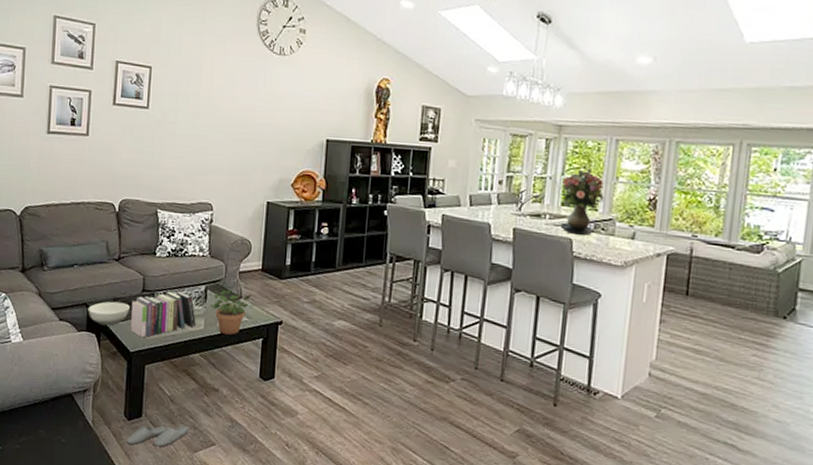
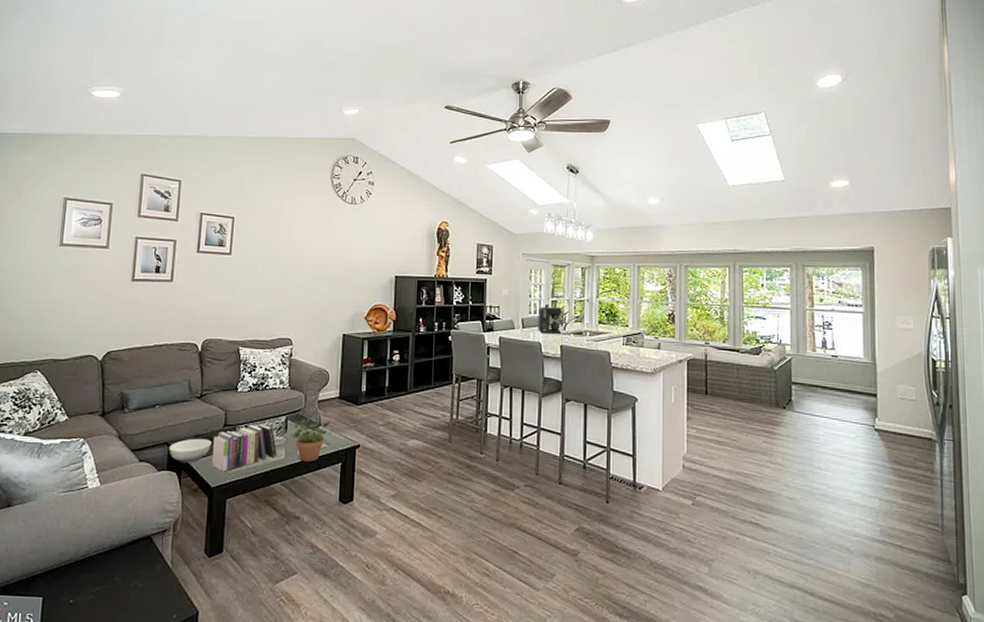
slippers: present [126,425,189,447] -> none [206,557,270,583]
coffee maker: none [488,182,519,215] -> present [538,306,563,334]
bouquet: present [560,168,604,236] -> none [597,291,632,348]

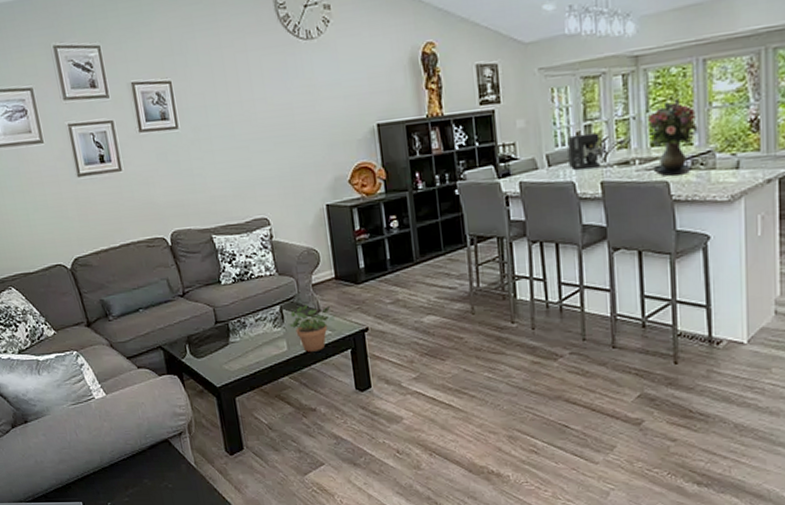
bowl: present [169,438,211,464] -> none [164,338,207,366]
books: present [212,423,277,472] -> none [207,316,278,371]
bouquet: none [597,291,632,348] -> present [647,98,698,176]

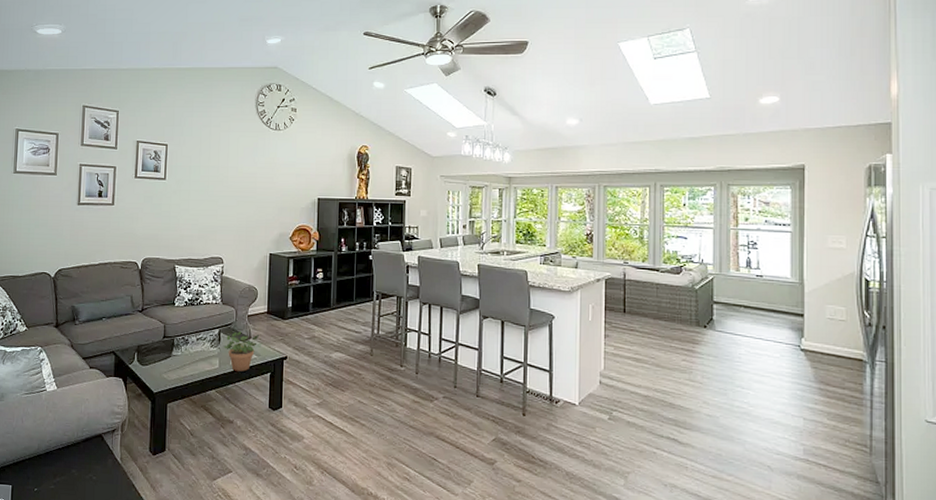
coffee maker: present [567,132,603,170] -> none [456,227,481,253]
bouquet: present [647,98,698,176] -> none [514,211,550,267]

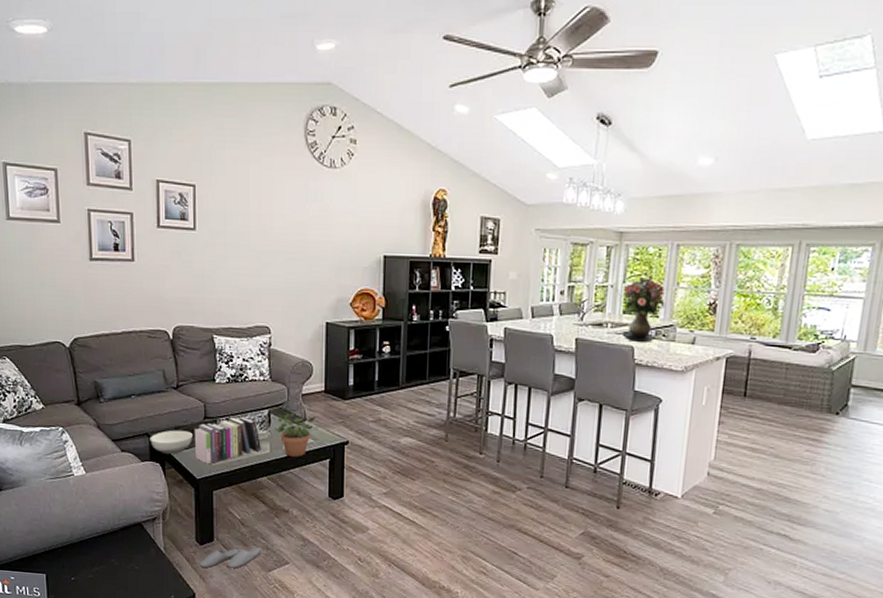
bowl: none [115,348,153,371] -> present [150,430,193,455]
slippers: none [151,456,208,478] -> present [199,547,261,569]
books: none [154,335,211,379] -> present [194,416,261,464]
bouquet: none [514,211,550,267] -> present [621,274,665,342]

